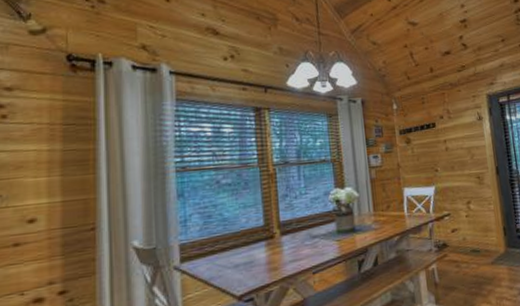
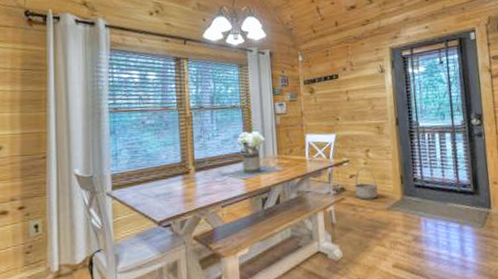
basket: none [456,220,482,255] -> present [354,167,378,200]

